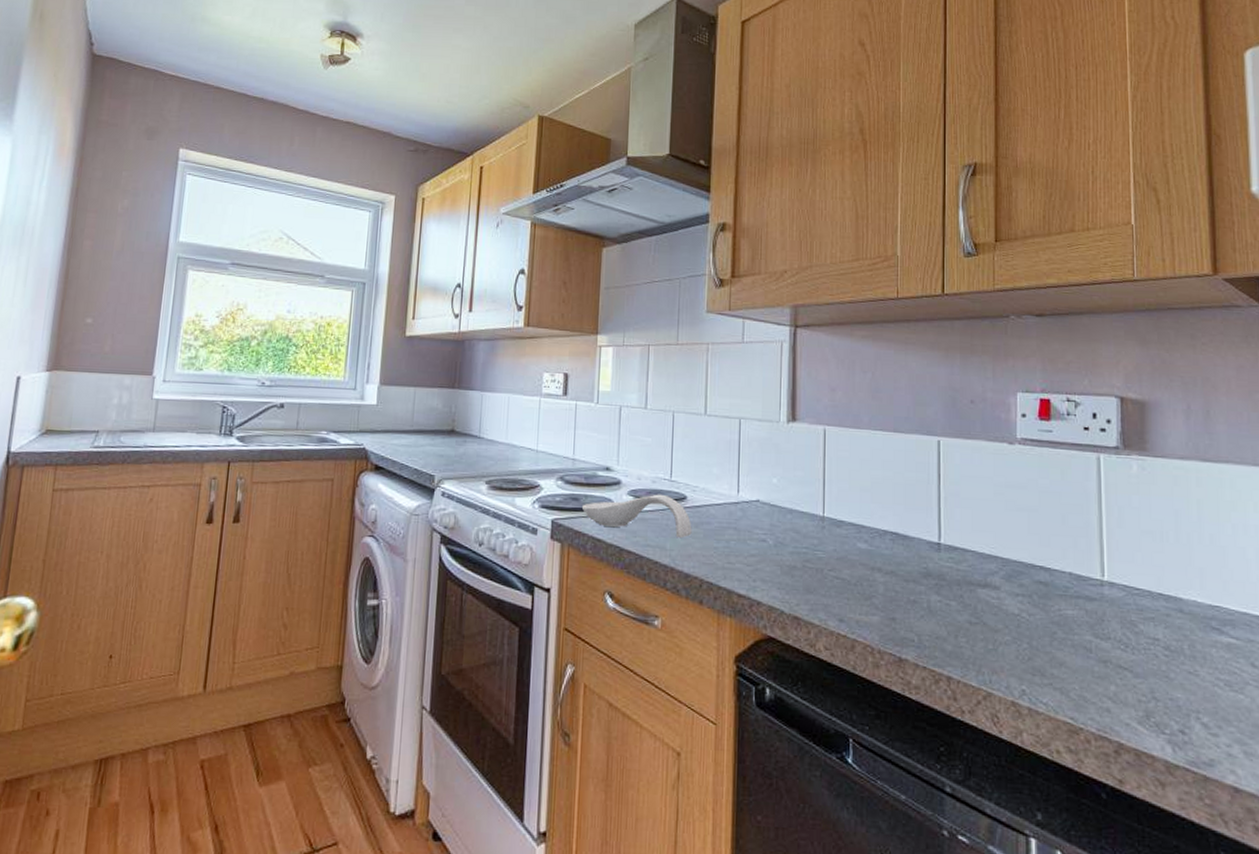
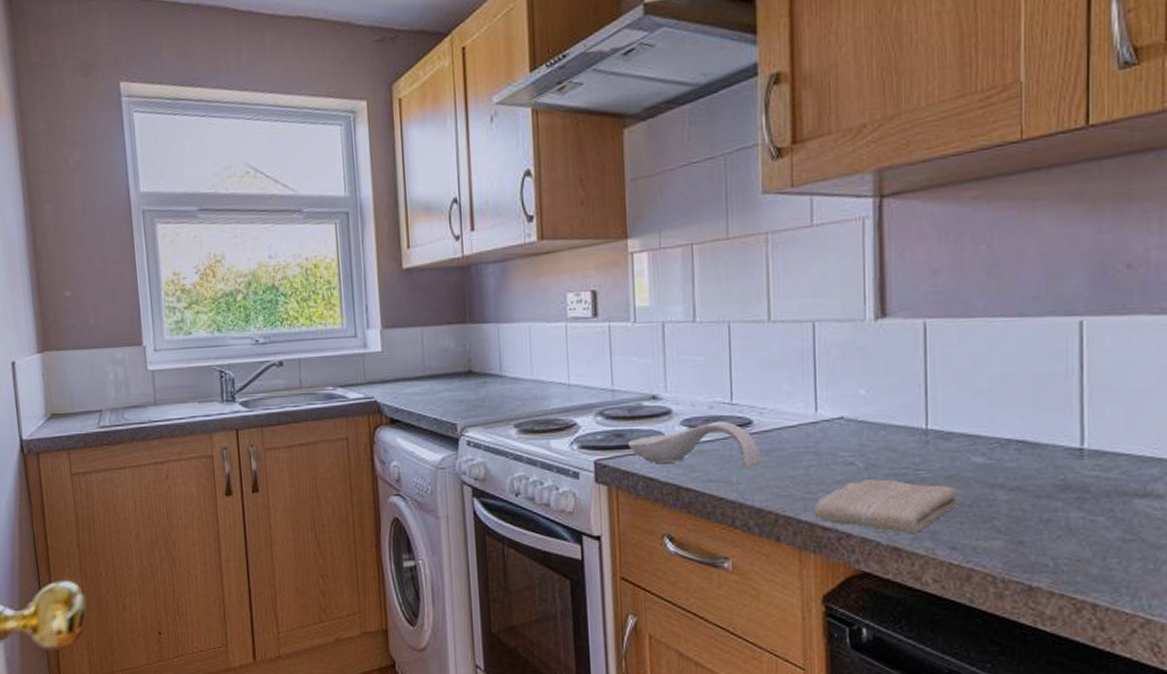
washcloth: none [732,555,846,605] -> present [814,479,958,533]

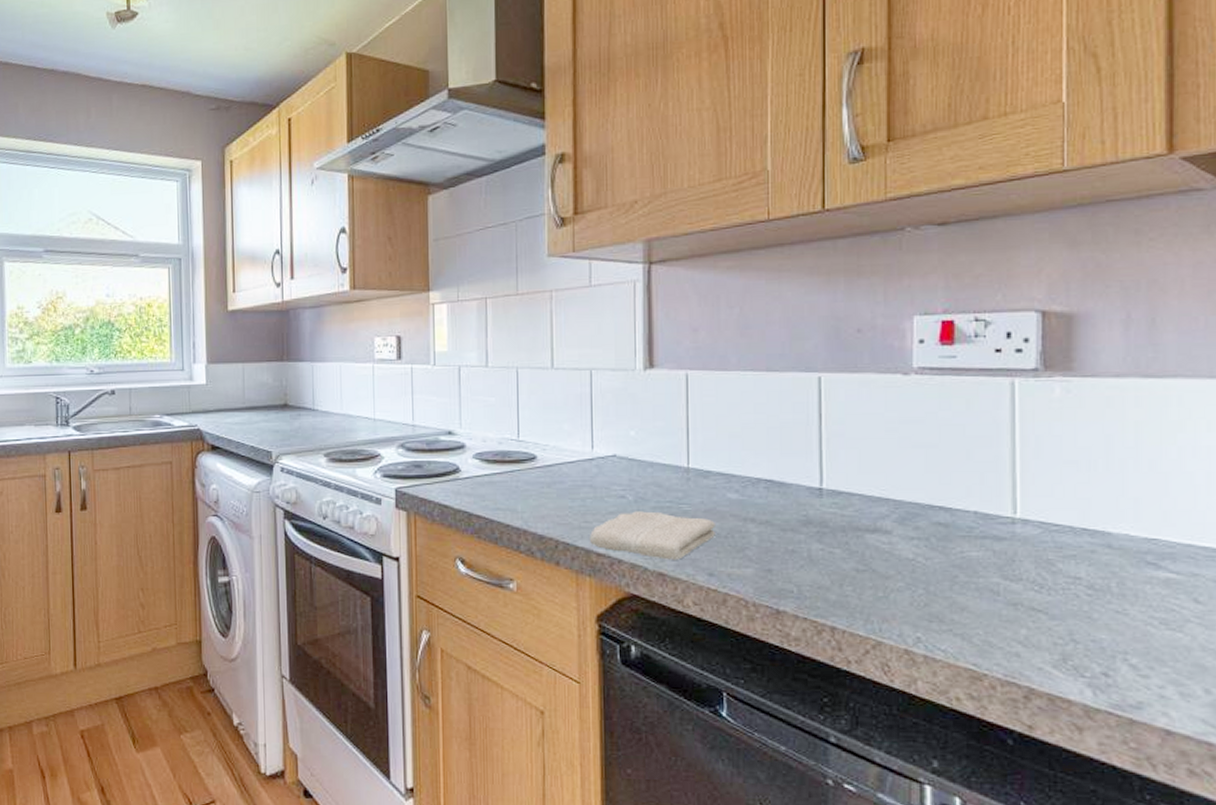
spoon rest: present [627,420,762,470] -> none [425,455,544,500]

